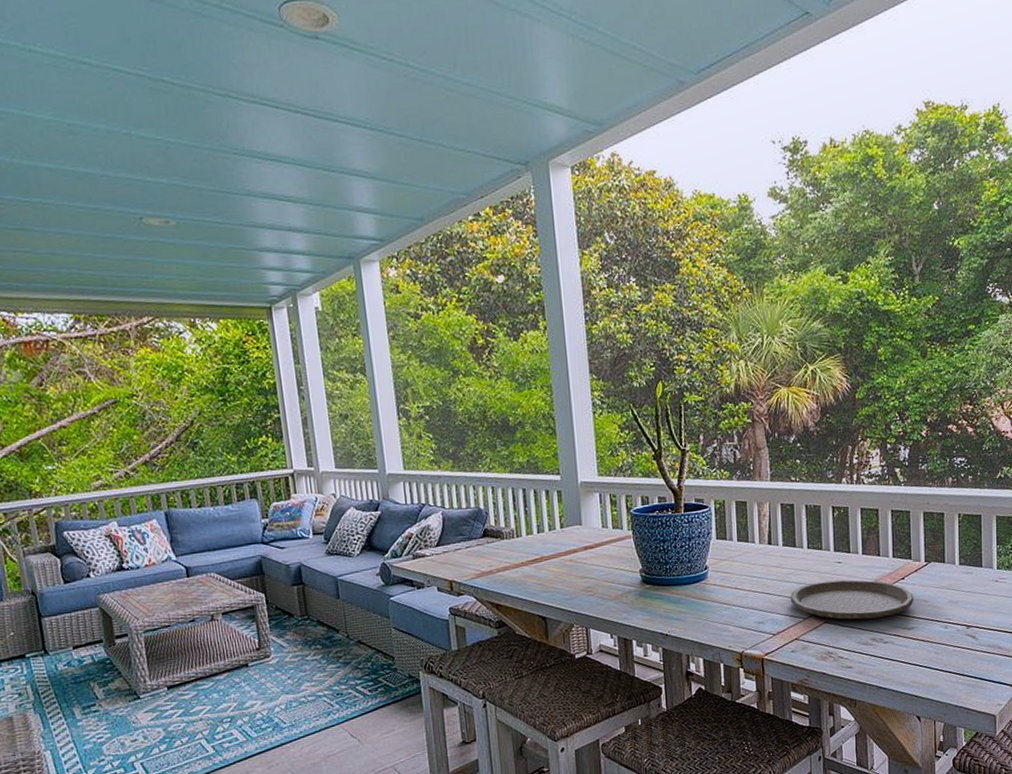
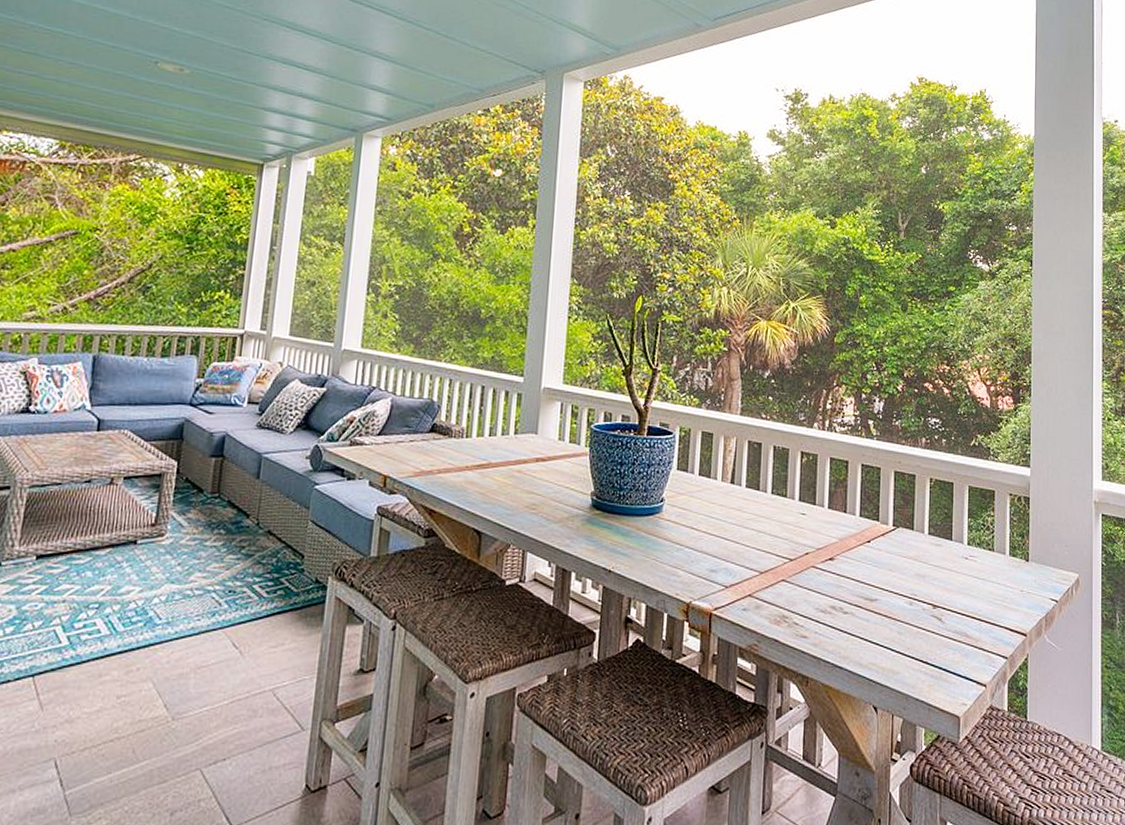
plate: present [790,579,914,620] -> none [747,532,879,583]

